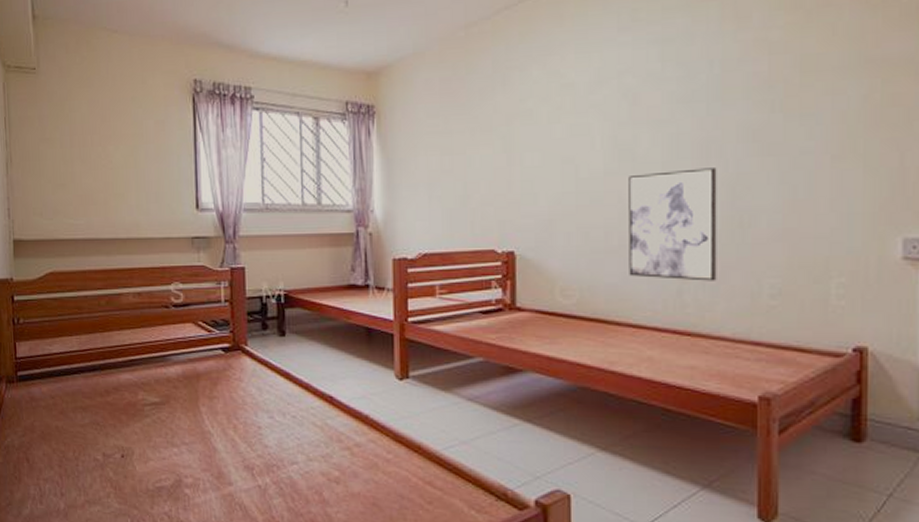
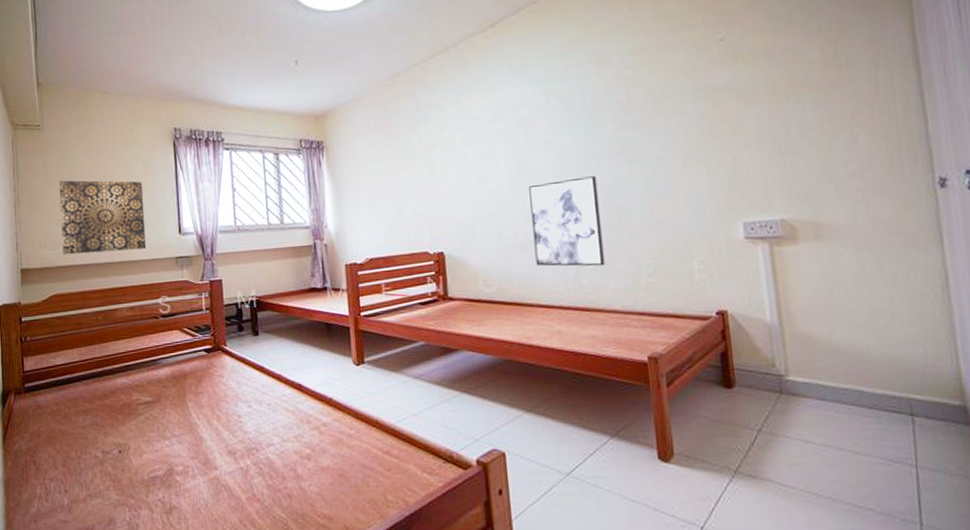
wall art: none [57,137,158,227] -> present [58,180,147,255]

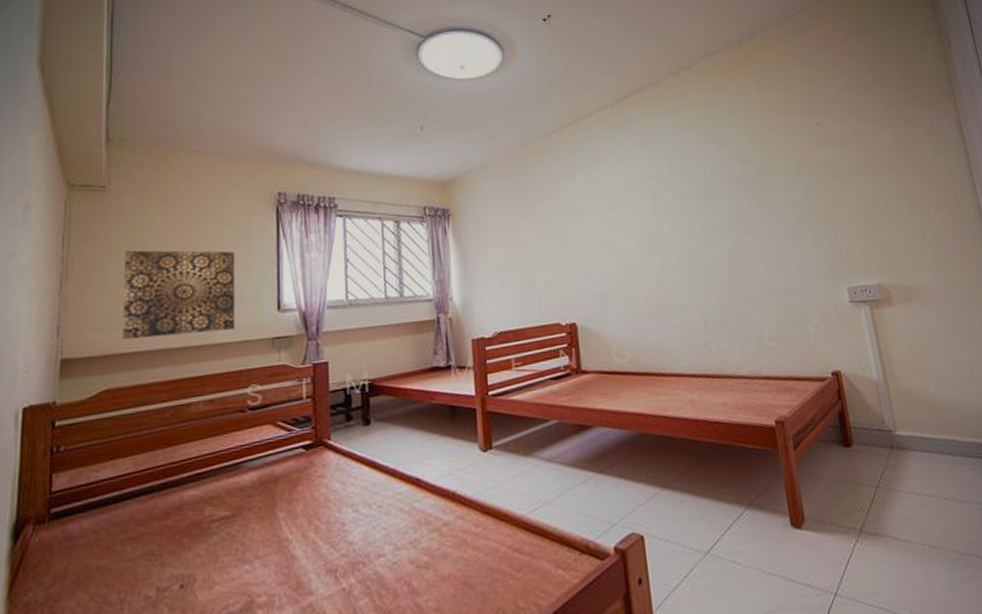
wall art: present [529,176,605,267] -> none [657,245,732,335]

